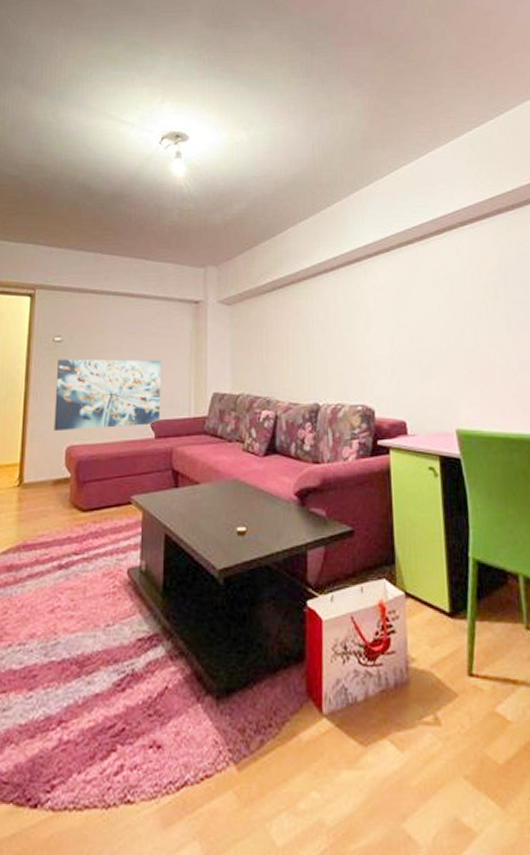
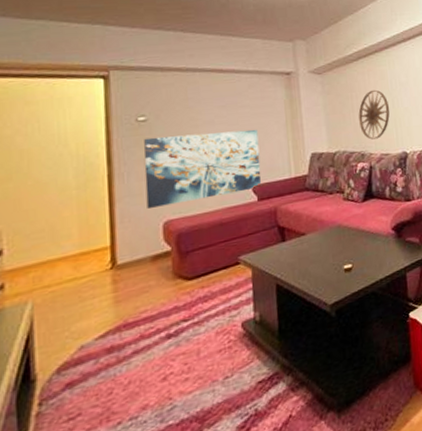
wall art: none [267,326,302,385] -> present [358,89,390,140]

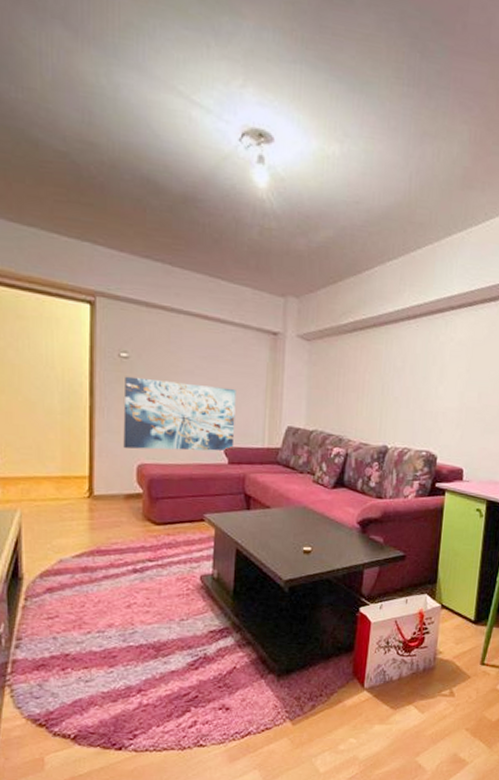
wall art: present [358,89,390,140] -> none [342,369,378,426]

